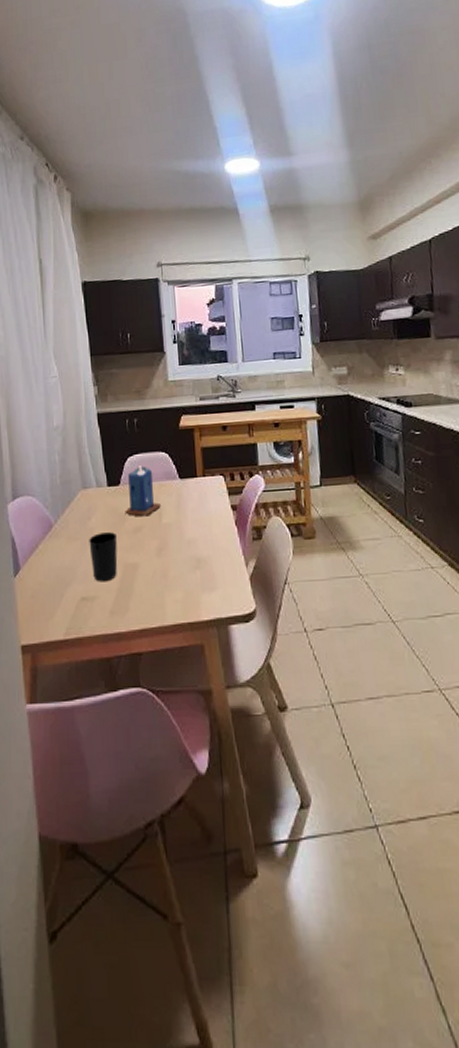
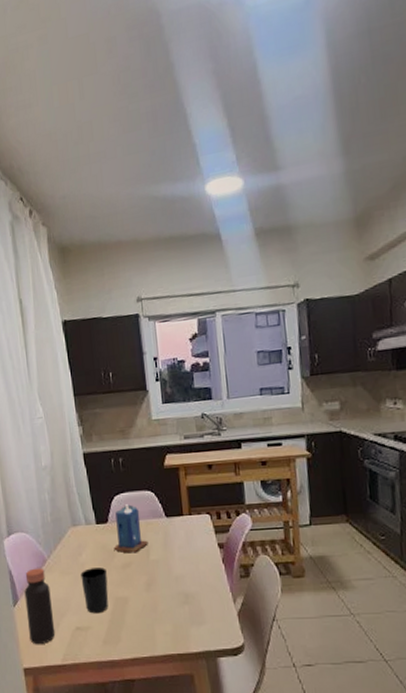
bottle: none [27,533,59,619] -> present [24,568,56,645]

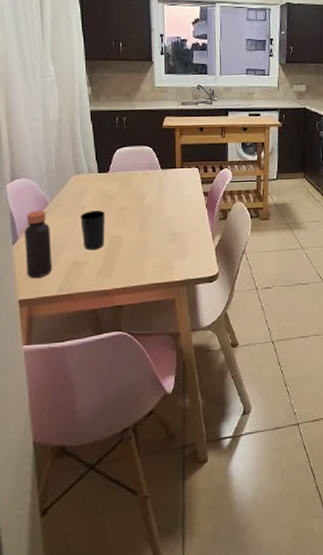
candle: present [113,504,148,554] -> none [113,157,144,199]

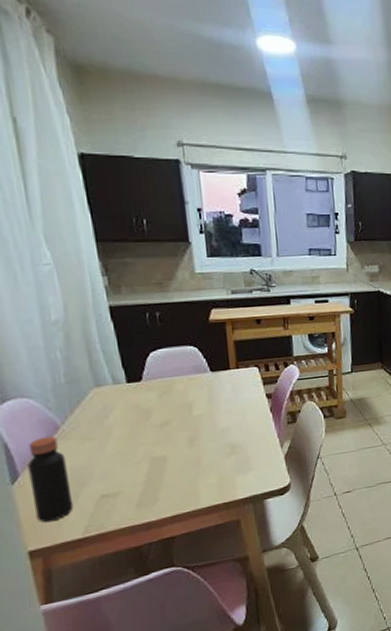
cup: present [80,210,105,251] -> none [107,428,143,479]

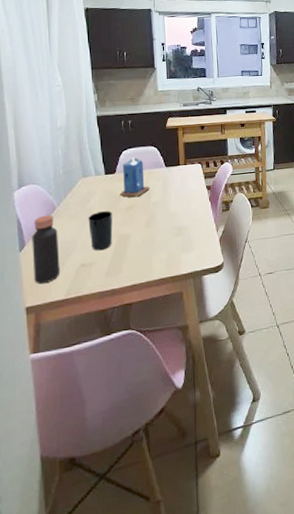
cup: none [107,428,143,479] -> present [88,211,113,251]
candle: none [149,360,191,411] -> present [119,157,150,198]

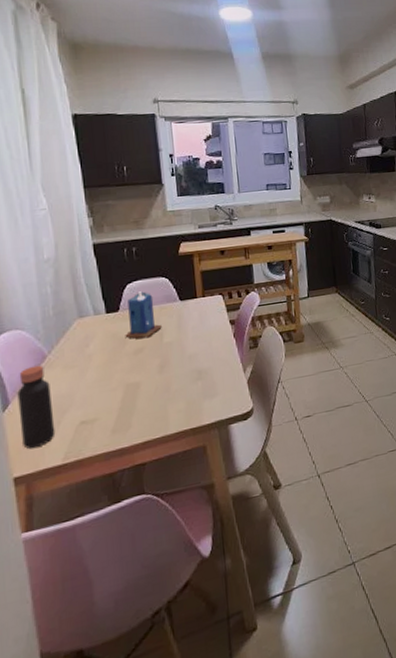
cup: present [88,211,113,251] -> none [87,356,119,405]

